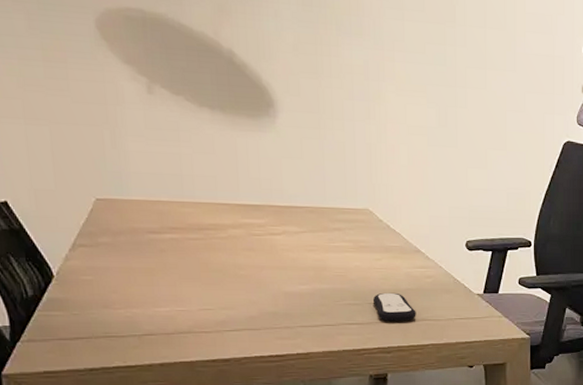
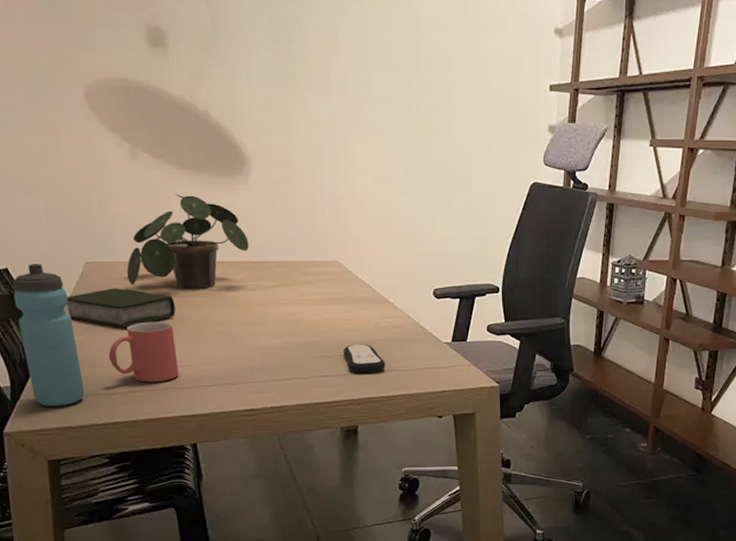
water bottle: none [13,197,94,349] -> present [13,263,85,407]
book: none [74,227,195,270] -> present [66,288,176,329]
mug: none [121,263,198,326] -> present [108,321,179,383]
potted plant: none [142,132,275,232] -> present [127,194,249,289]

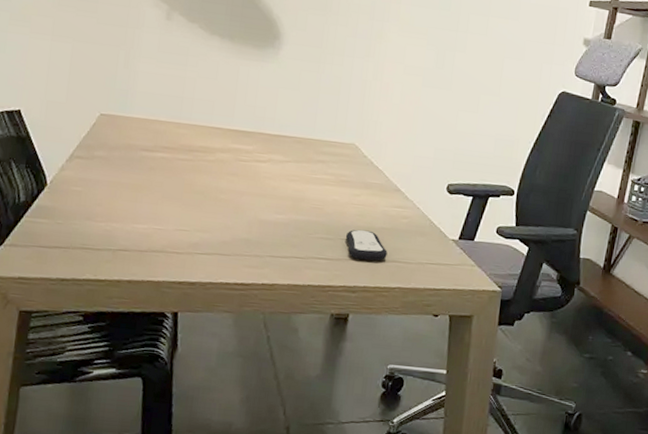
water bottle: present [13,263,85,407] -> none [18,108,76,256]
book: present [66,288,176,329] -> none [72,142,183,185]
mug: present [108,321,179,383] -> none [104,180,177,244]
potted plant: present [127,194,249,289] -> none [139,58,269,155]

